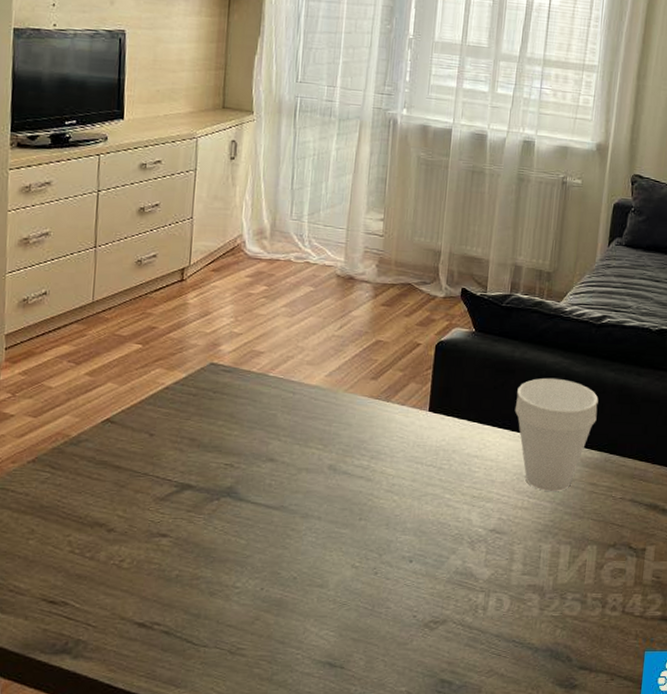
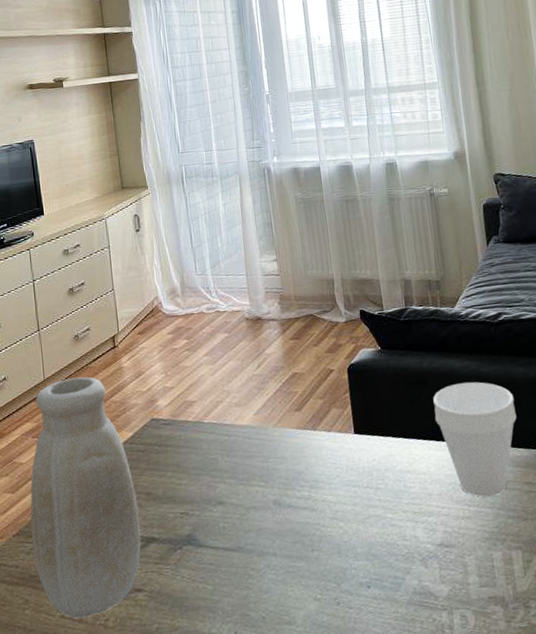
vase: none [48,305,179,555] -> present [30,376,141,619]

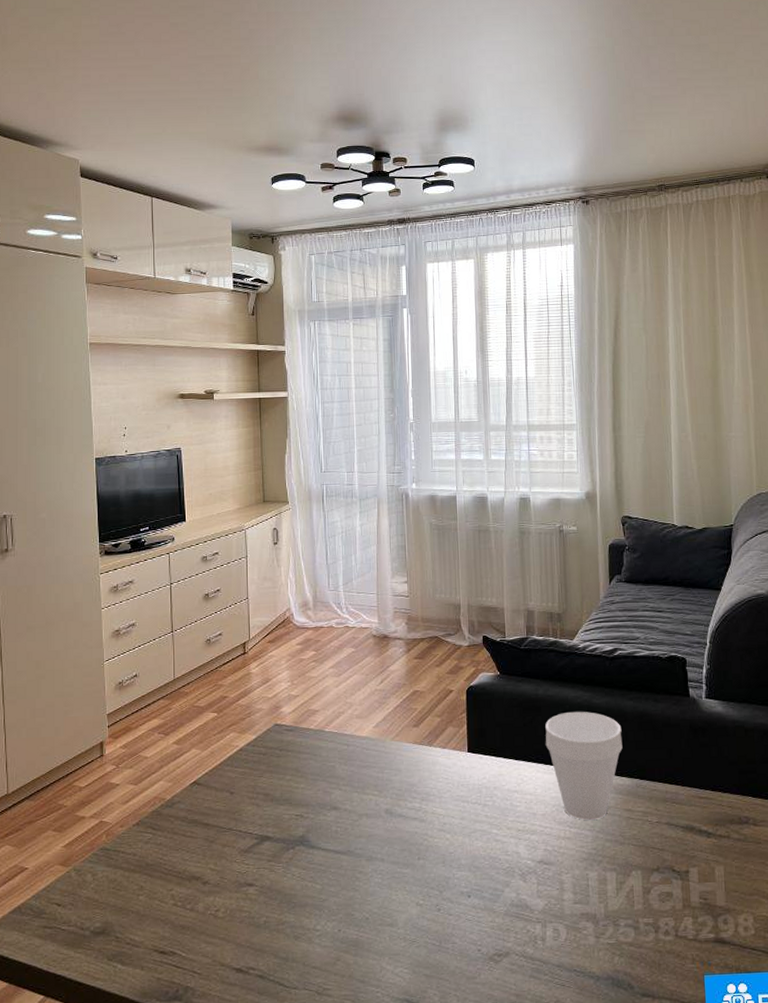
vase: present [30,376,141,619] -> none [150,679,256,907]

